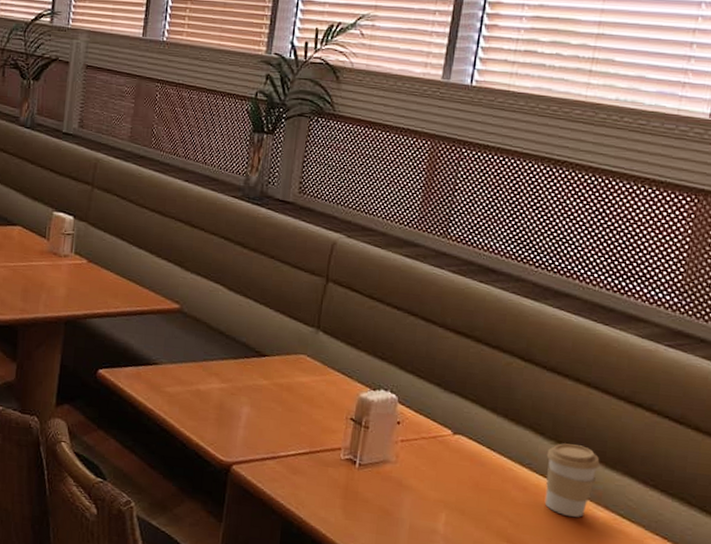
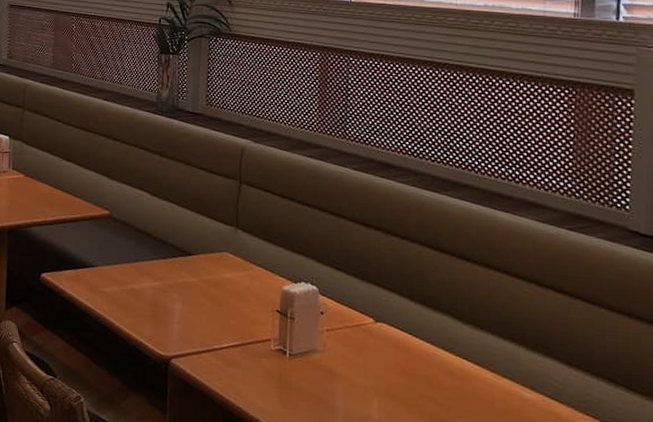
coffee cup: present [544,443,600,518] -> none [467,327,520,400]

